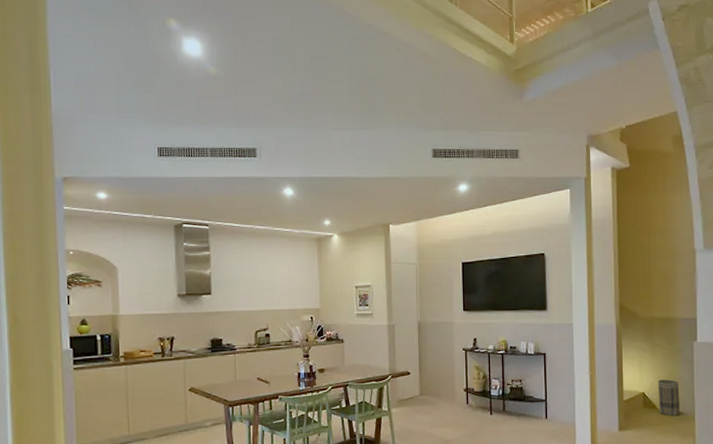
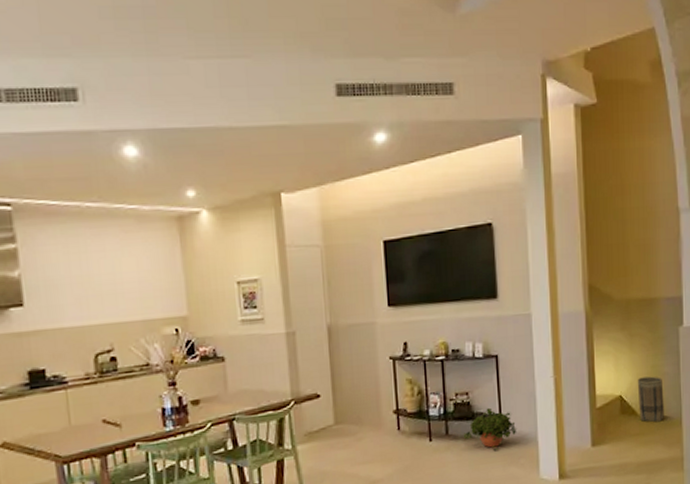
potted plant: none [516,393,559,427] -> present [463,407,517,452]

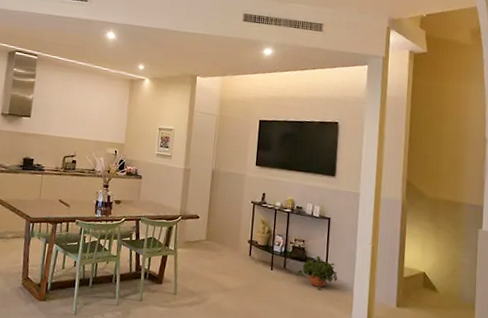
basket: present [637,376,664,423] -> none [438,262,461,302]

